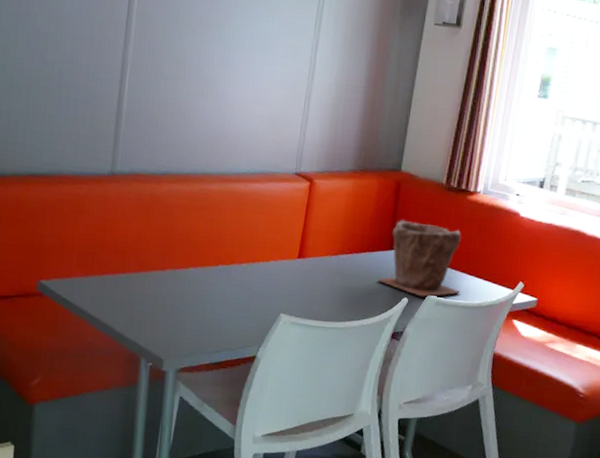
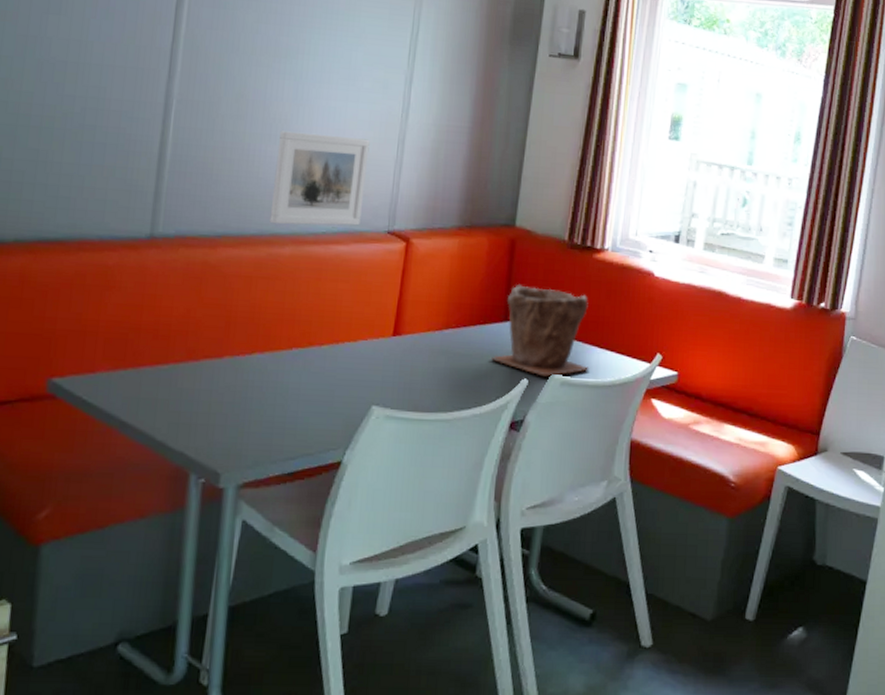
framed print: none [202,89,282,168] -> present [269,130,370,226]

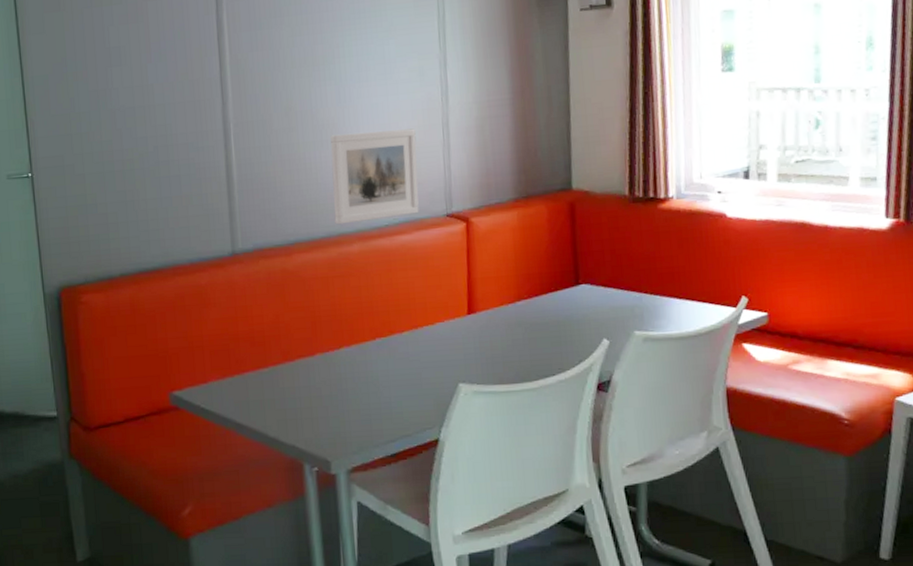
plant pot: present [490,283,590,377] -> none [567,246,672,335]

